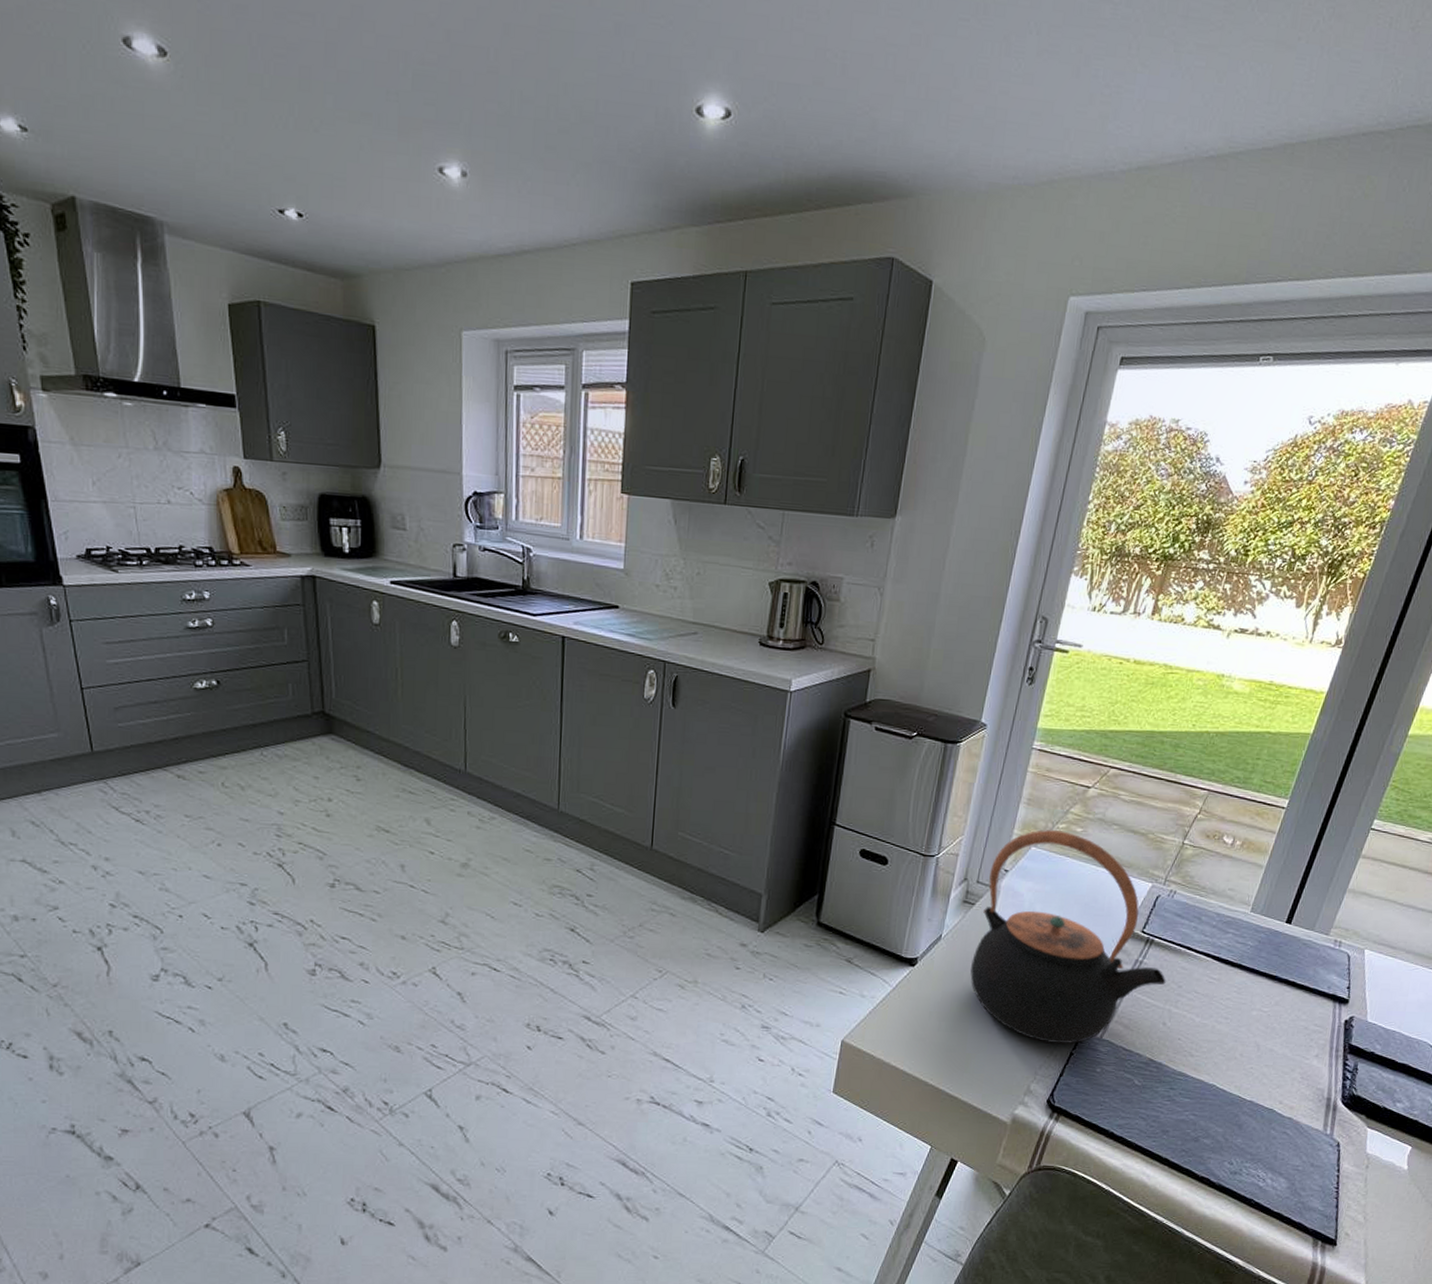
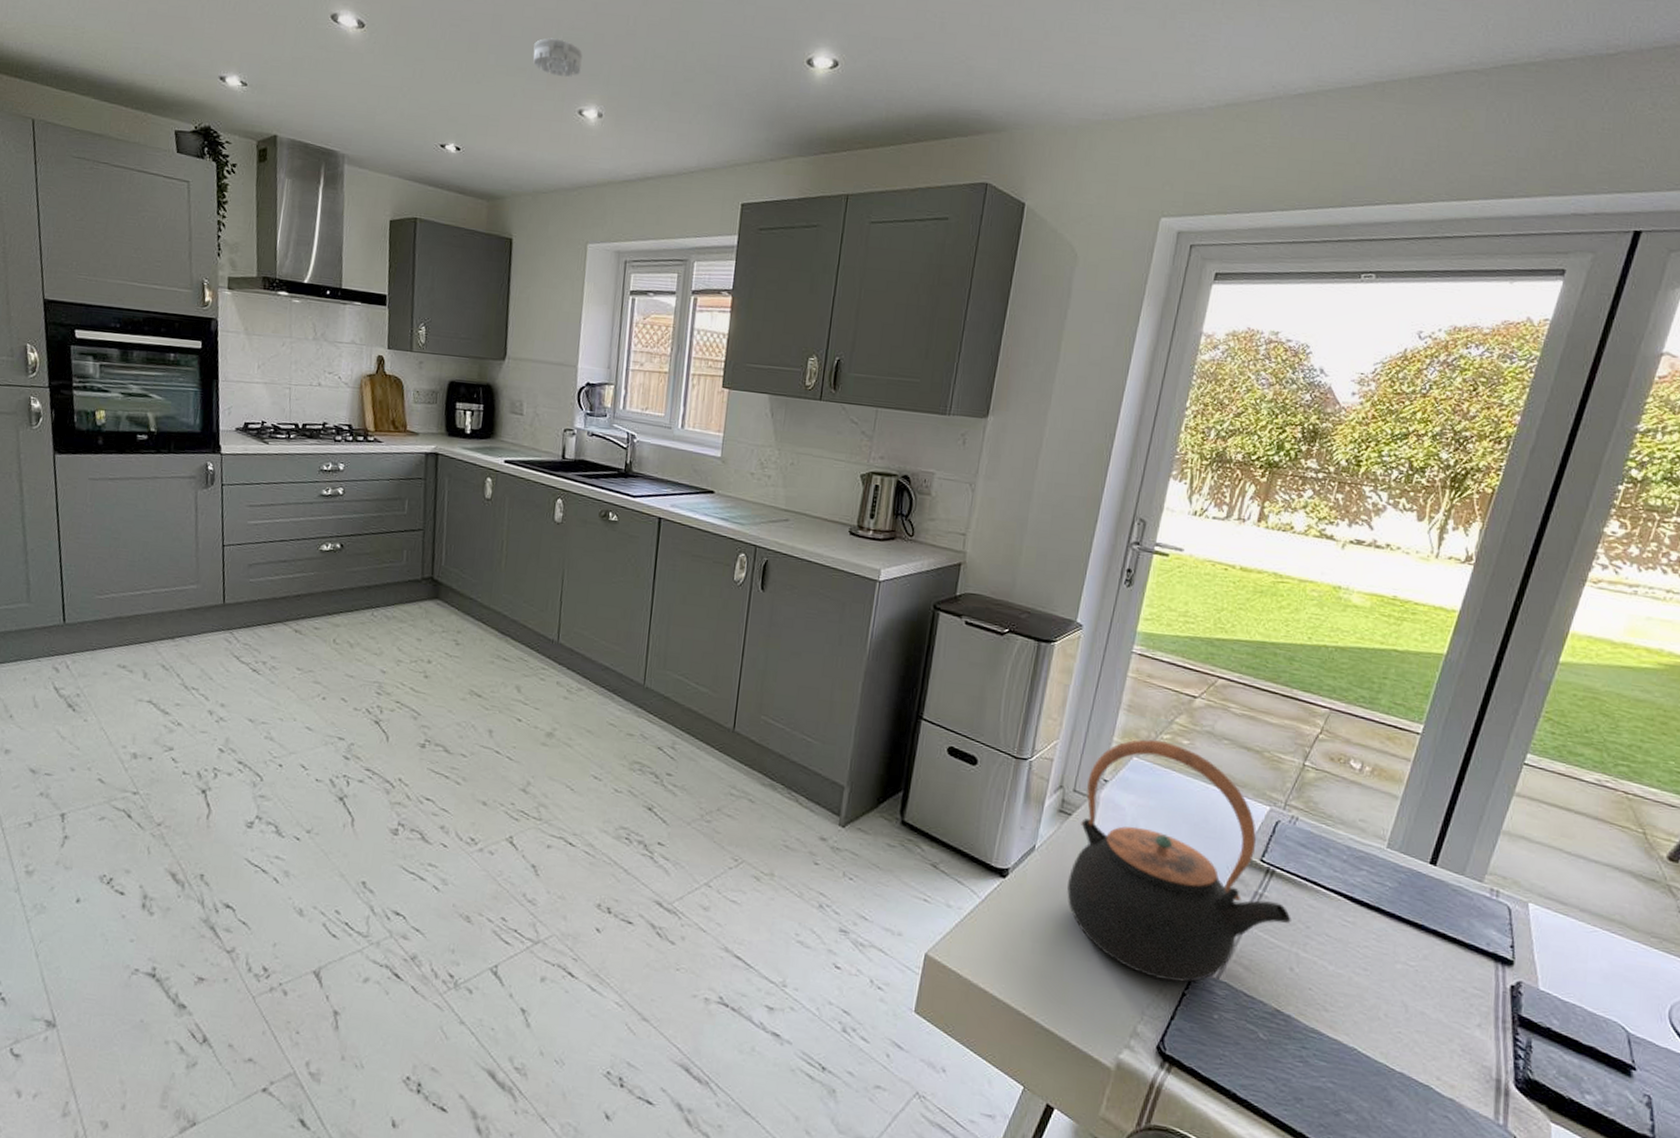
smoke detector: none [378,74,439,126] -> present [533,38,583,77]

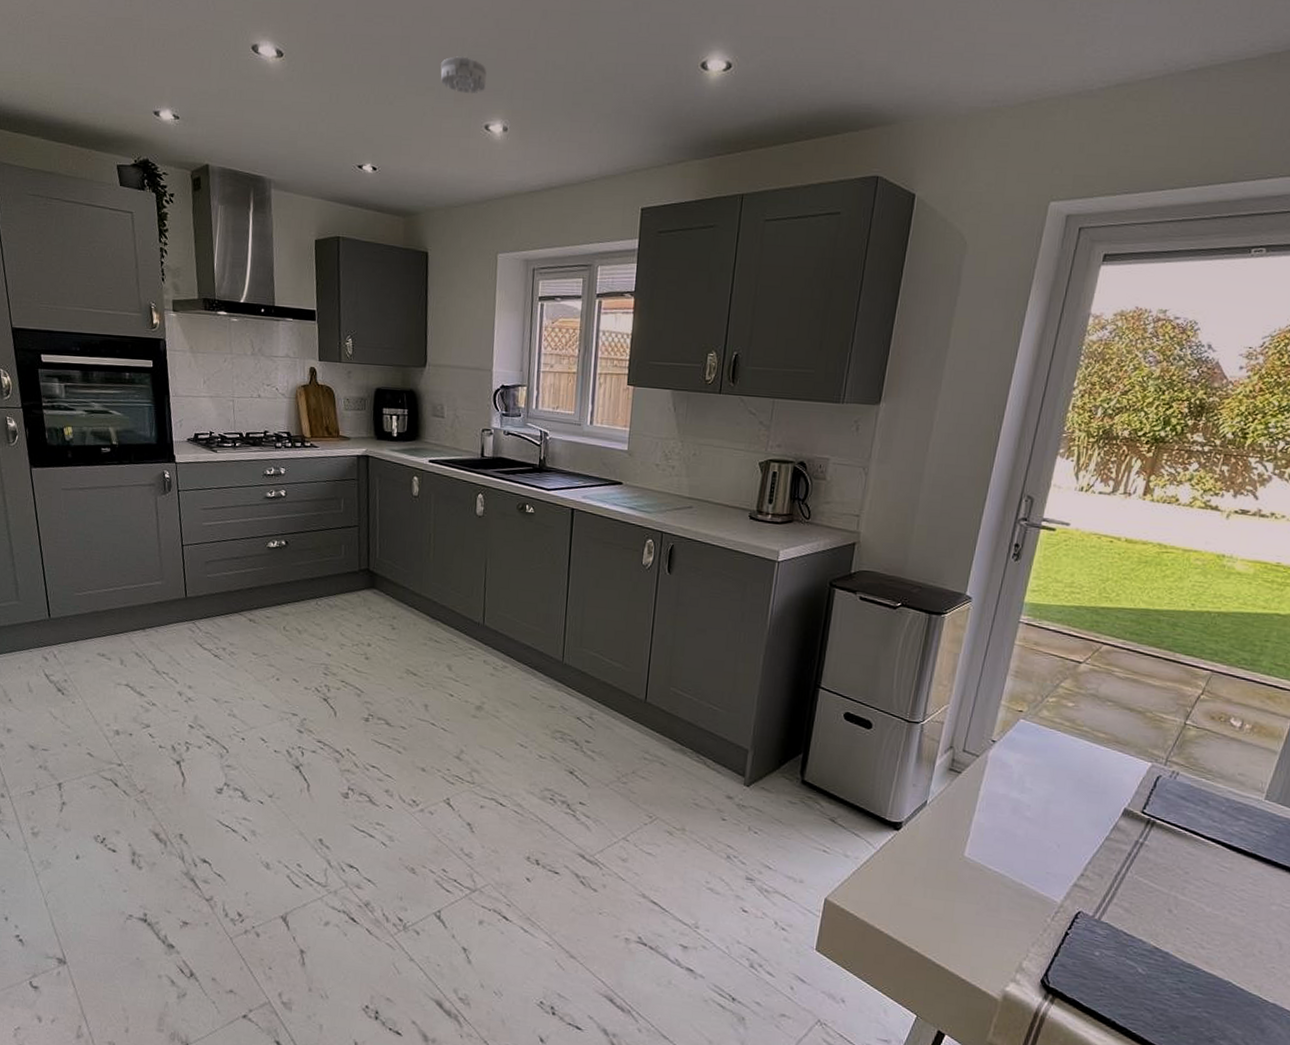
teapot: present [1067,739,1291,982] -> none [957,702,1171,923]

